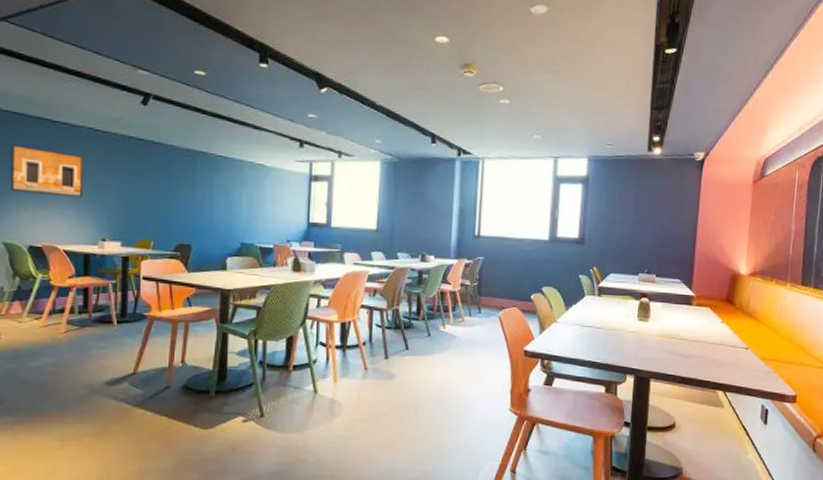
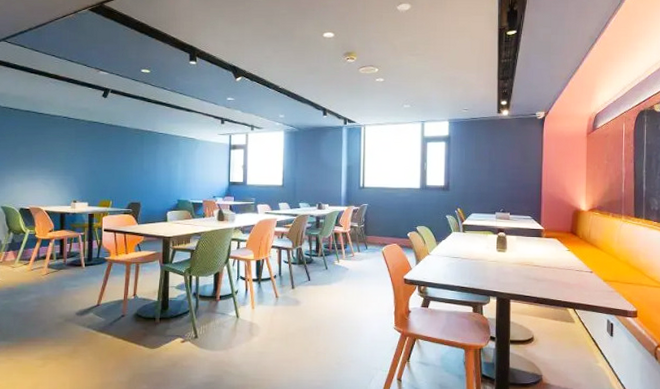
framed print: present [10,144,84,198] -> none [7,132,60,170]

